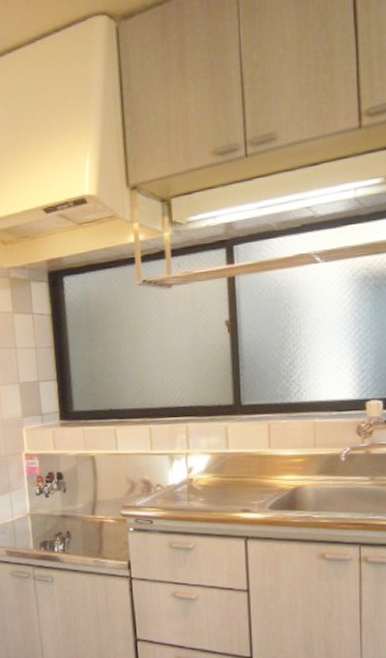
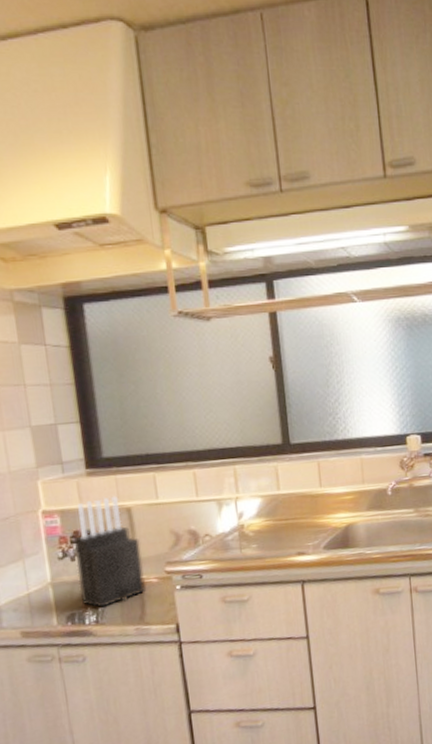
knife block: none [49,444,104,539] -> present [74,495,146,608]

